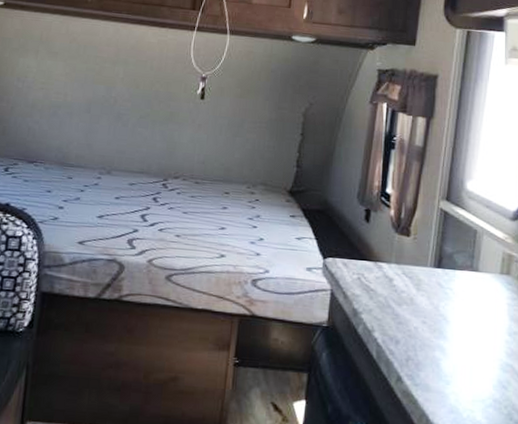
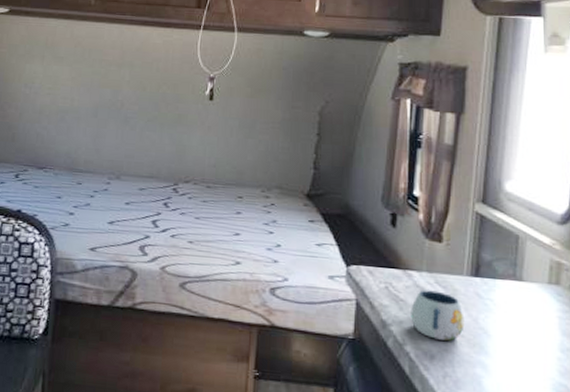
mug: none [379,280,427,327] -> present [411,290,465,341]

